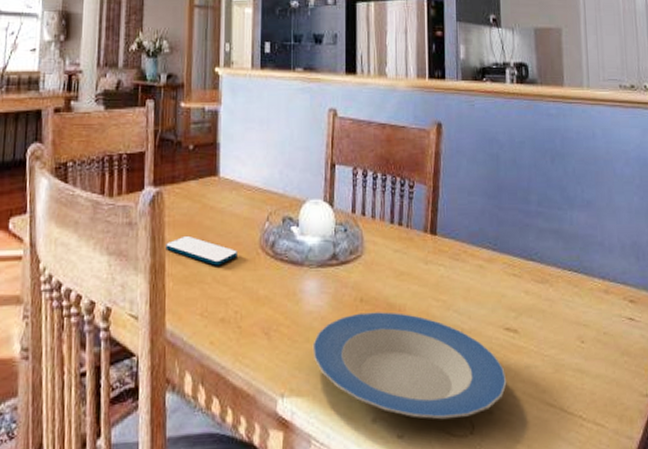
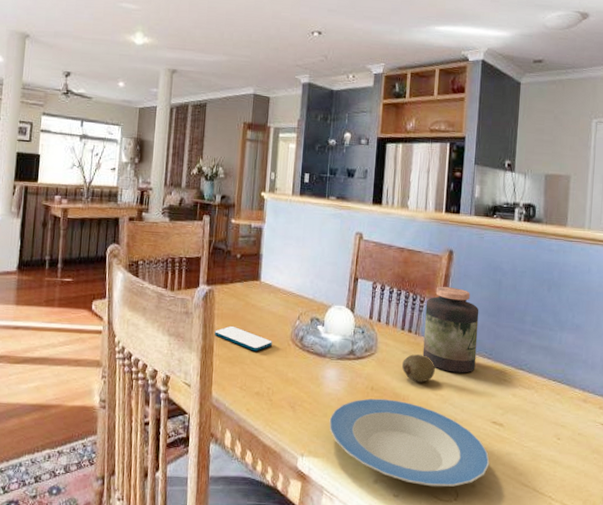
fruit: none [394,252,433,287] -> present [401,354,435,383]
jar: none [416,166,480,271] -> present [422,286,479,373]

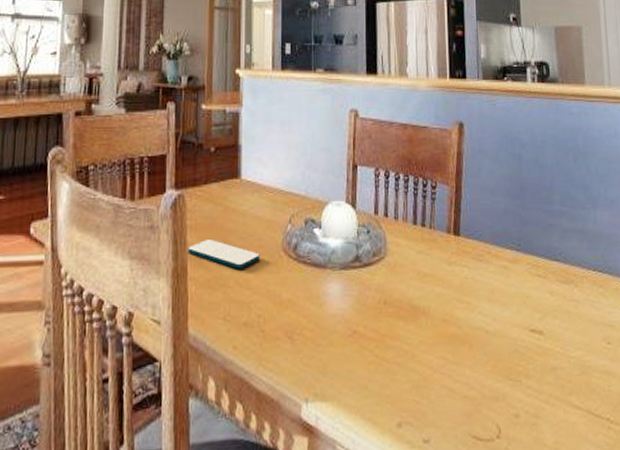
plate: present [329,398,490,487] -> none [336,314,533,424]
fruit: present [401,354,435,383] -> none [417,253,457,289]
jar: present [422,286,479,373] -> none [438,166,504,272]

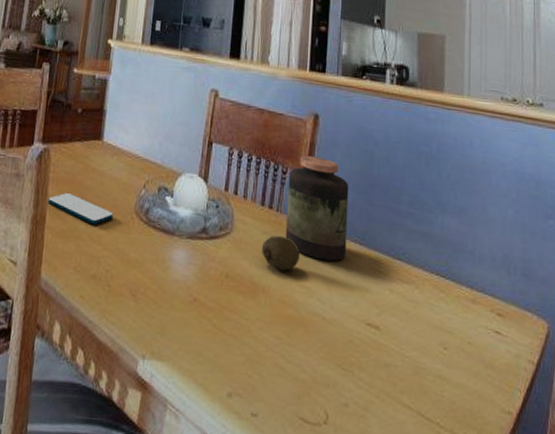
fruit: none [417,253,457,289] -> present [261,235,300,271]
jar: none [438,166,504,272] -> present [285,155,349,262]

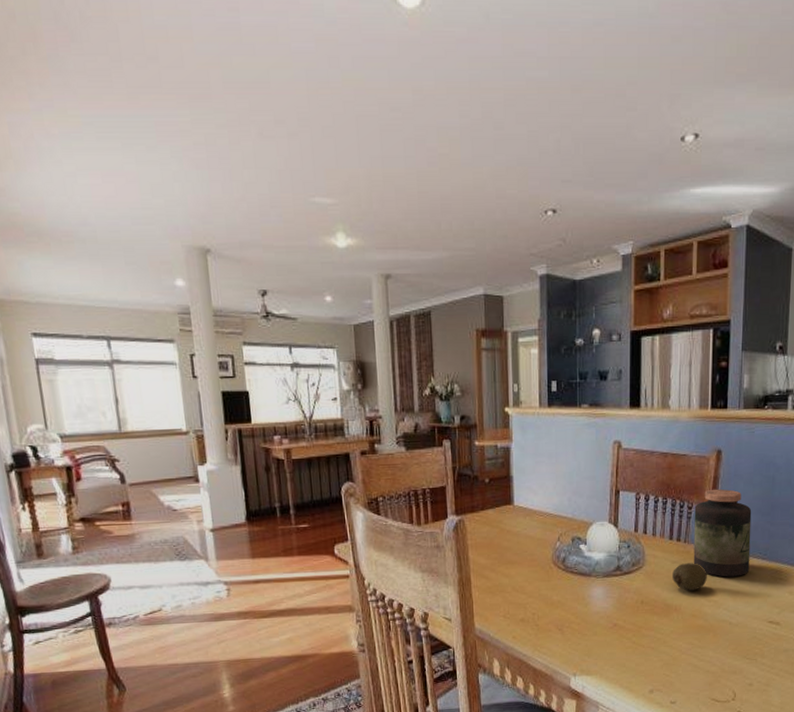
smartphone: present [48,192,113,225] -> none [470,555,533,578]

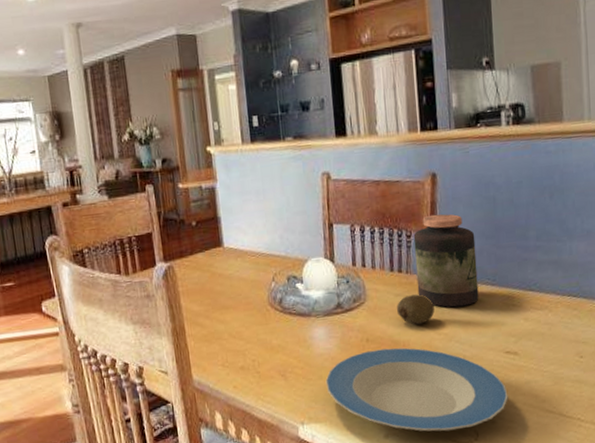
plate: none [600,611,767,690] -> present [325,347,508,432]

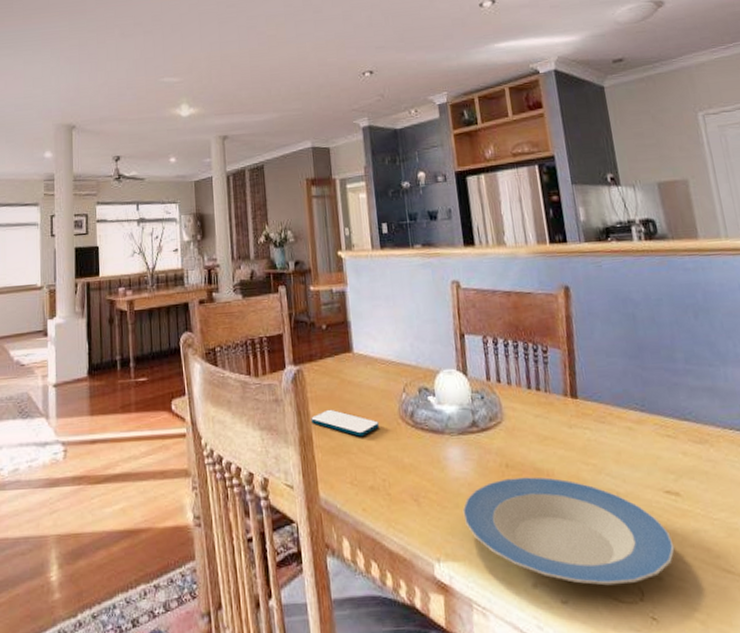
smartphone: none [183,301,249,324] -> present [311,409,379,437]
fruit: present [396,294,435,325] -> none [536,416,580,452]
jar: present [413,214,479,308] -> none [550,329,628,434]

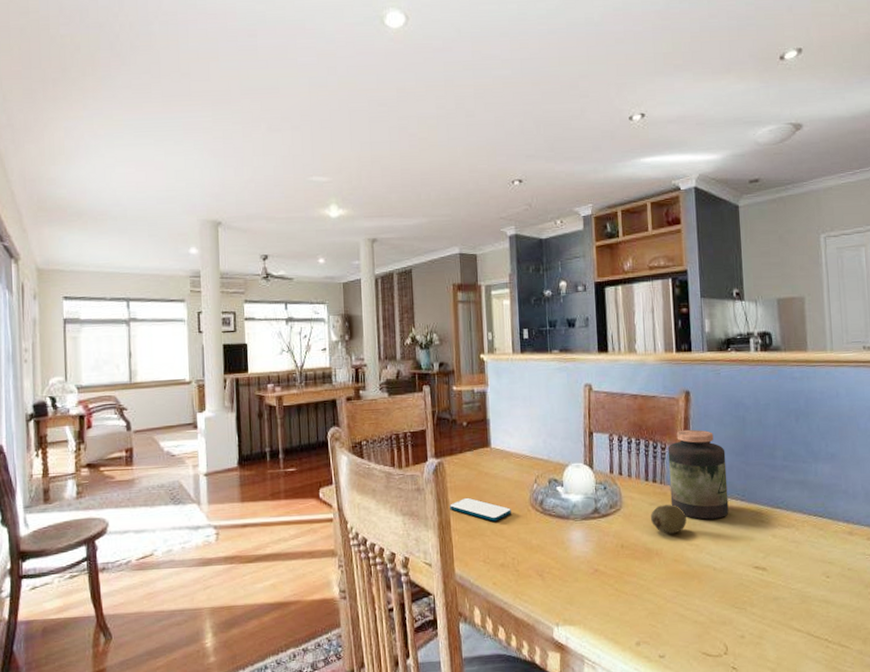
plate: present [462,477,675,586] -> none [581,555,757,643]
fruit: none [536,416,580,452] -> present [650,504,687,534]
jar: none [550,329,628,434] -> present [667,429,729,520]

